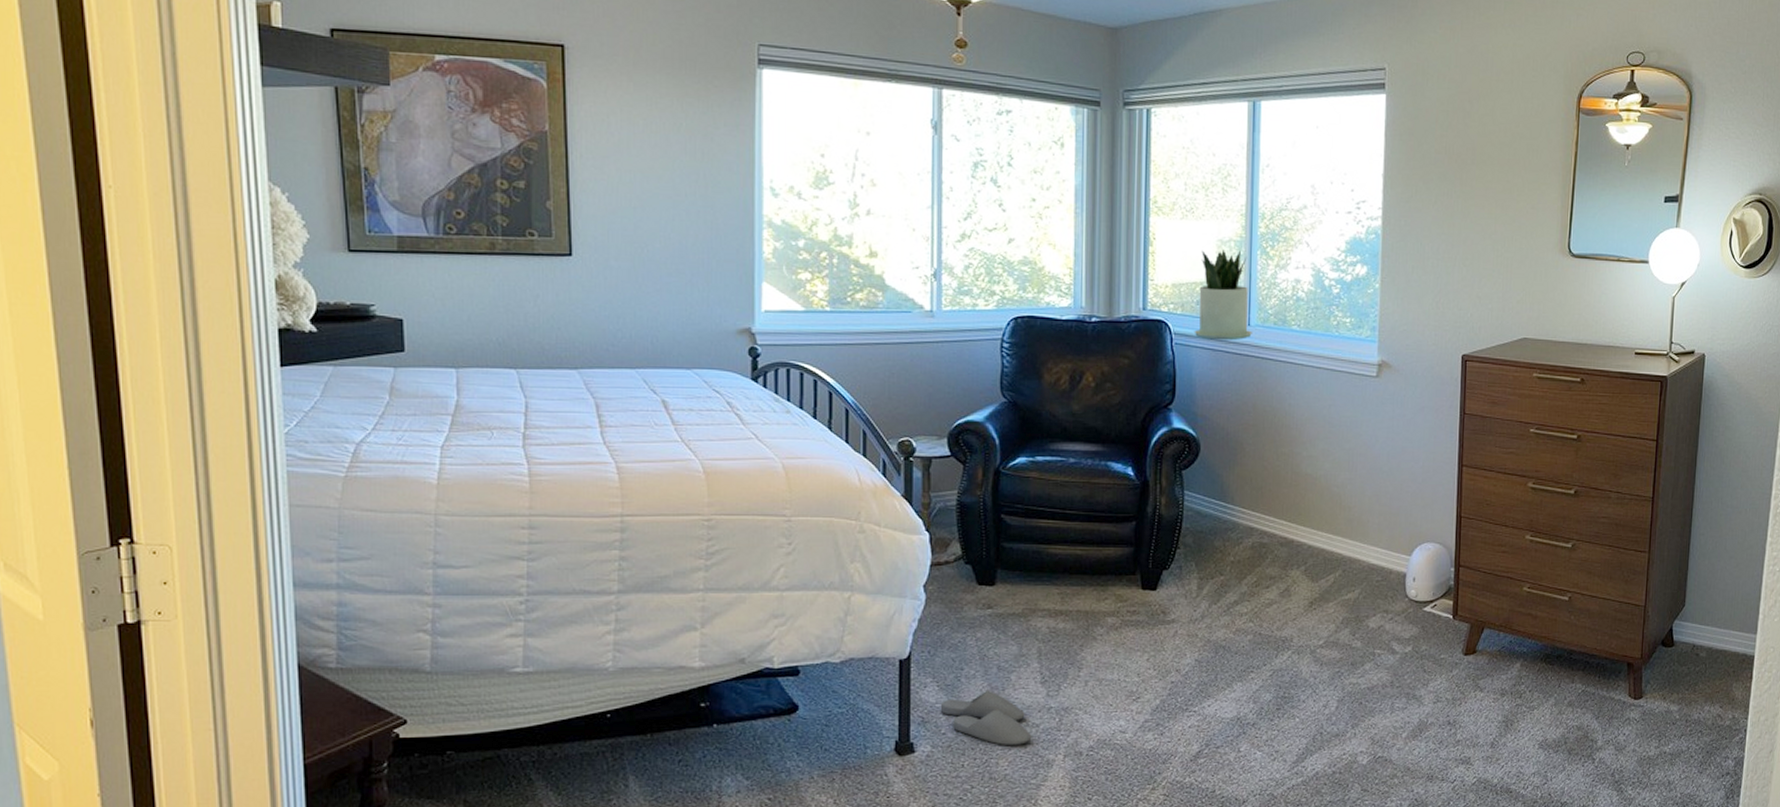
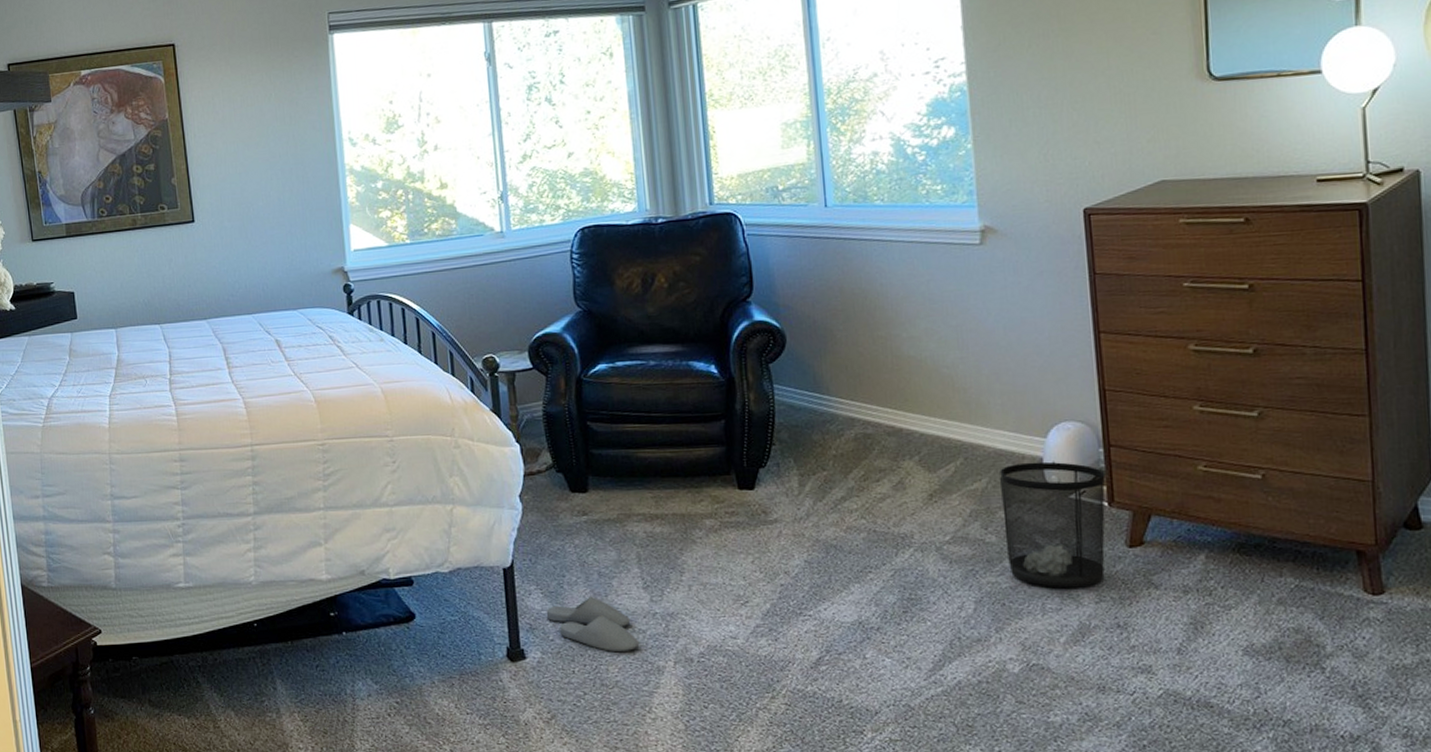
planter: present [1194,249,1252,341] -> none [765,130,830,227]
waste bin: none [1368,577,1453,690] -> present [1000,461,1106,588]

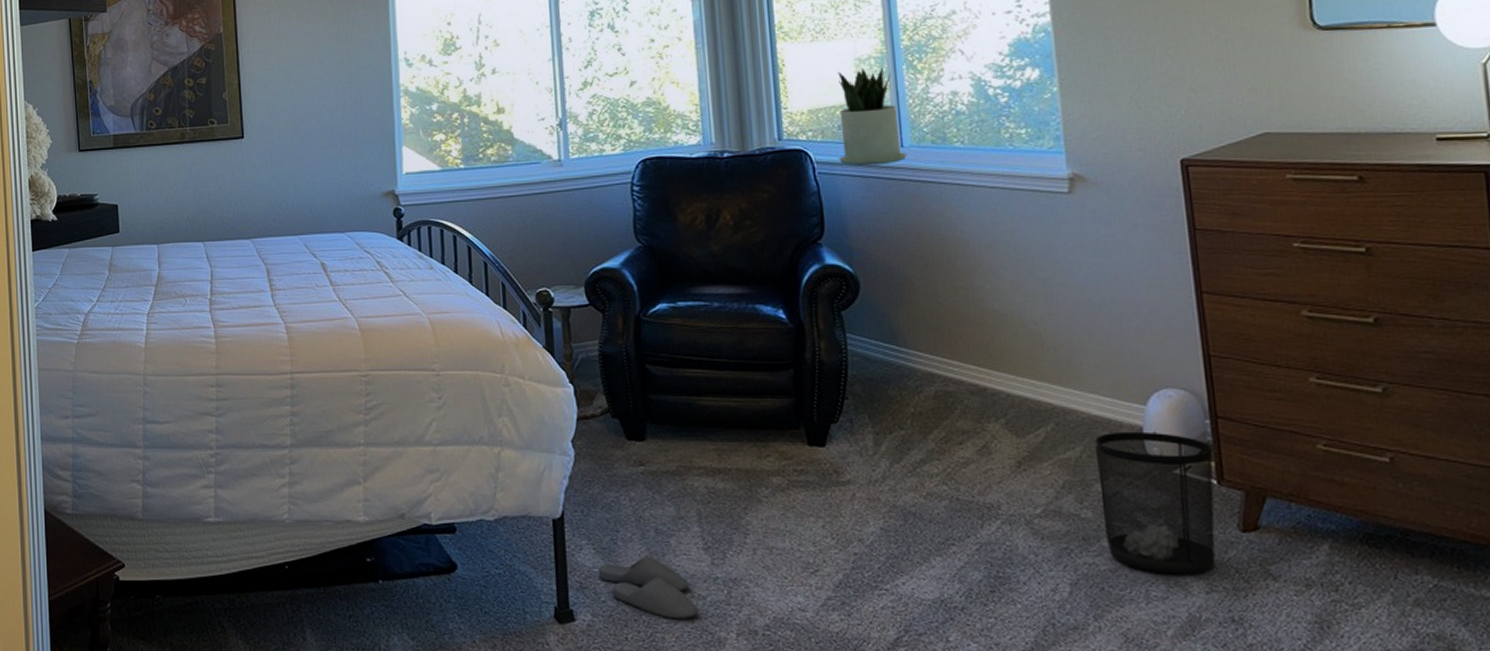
planter: none [765,130,830,227] -> present [838,67,907,166]

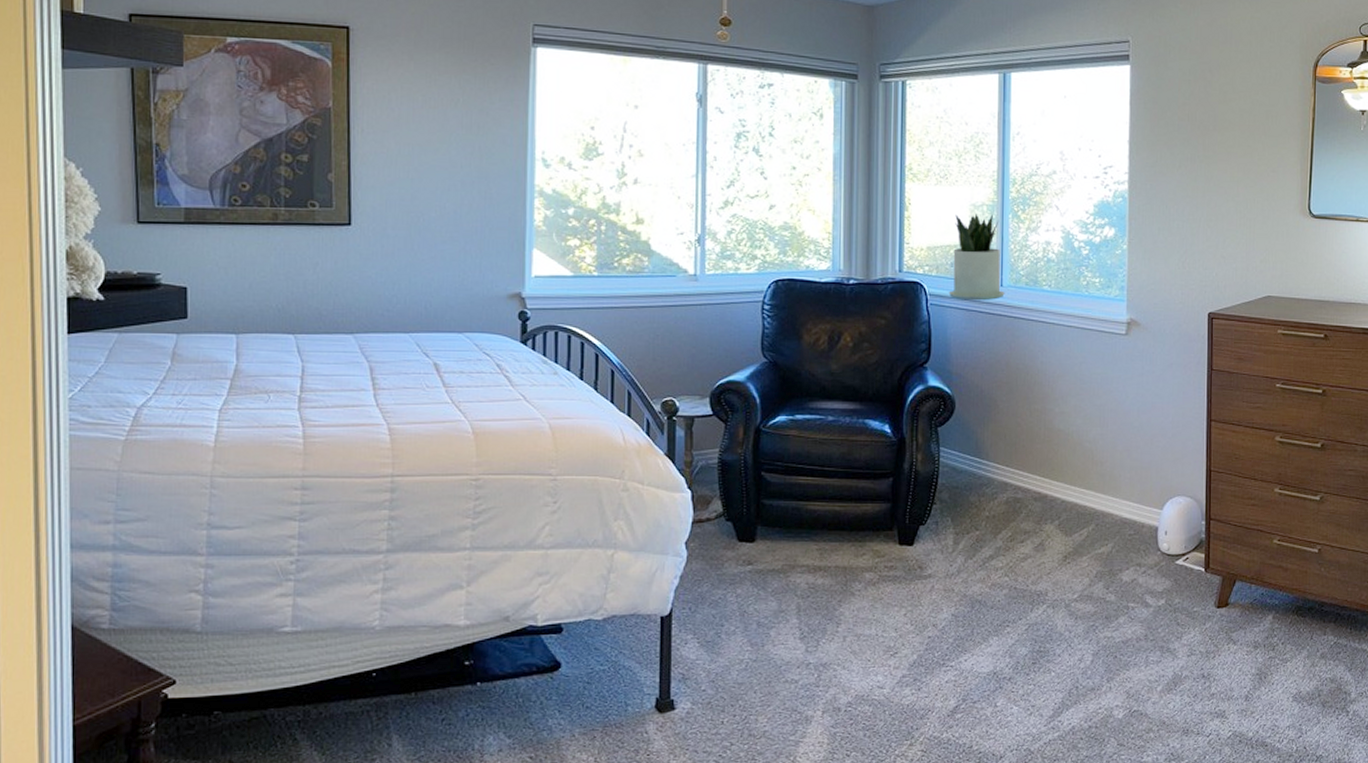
slippers: present [597,555,699,620] -> none [700,646,791,703]
waste bin: present [1095,431,1216,575] -> none [1122,530,1205,643]

